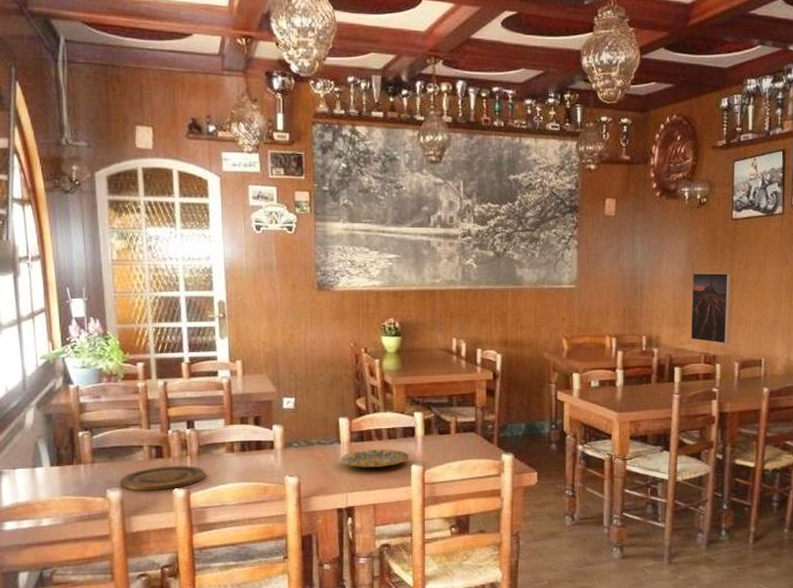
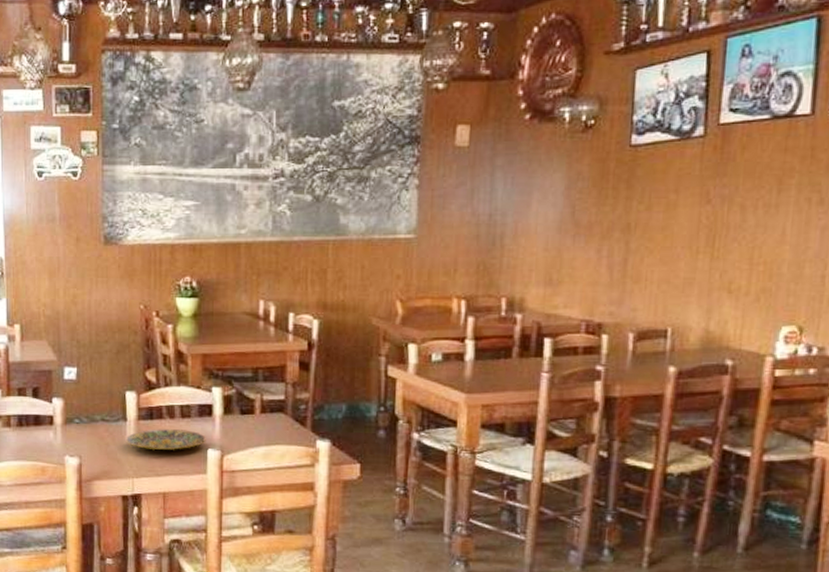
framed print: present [690,273,732,344] -> none [567,217,628,309]

